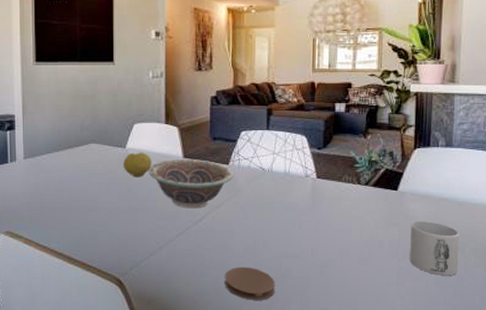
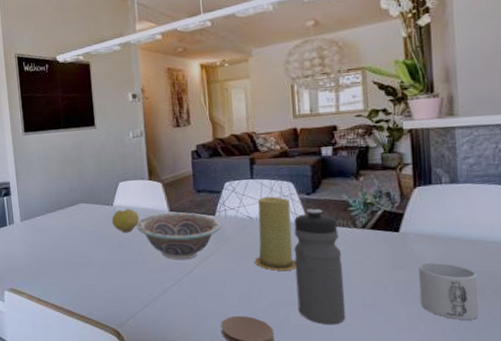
candle: none [262,148,302,223] -> present [254,196,297,271]
water bottle: none [300,163,345,278] -> present [294,208,346,325]

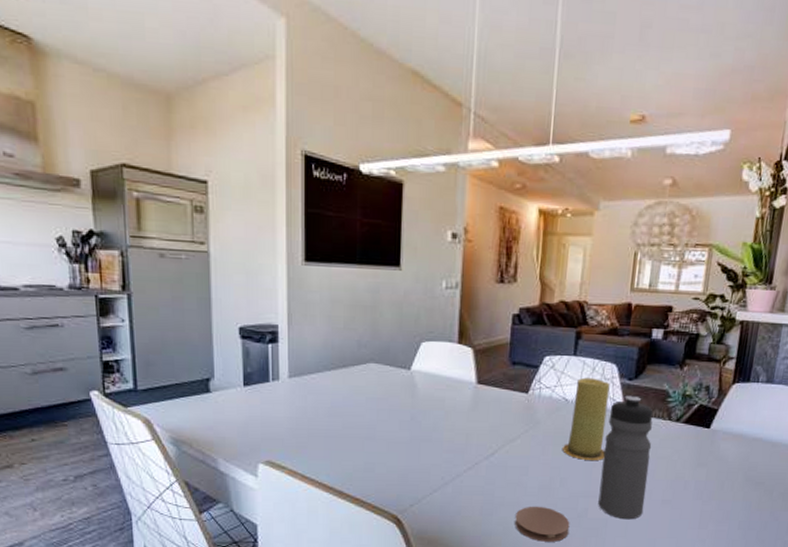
fruit: present [112,209,139,233] -> none [407,375,440,405]
decorative bowl: present [136,212,221,260] -> none [435,385,533,442]
mug: present [418,263,478,320] -> none [714,462,769,520]

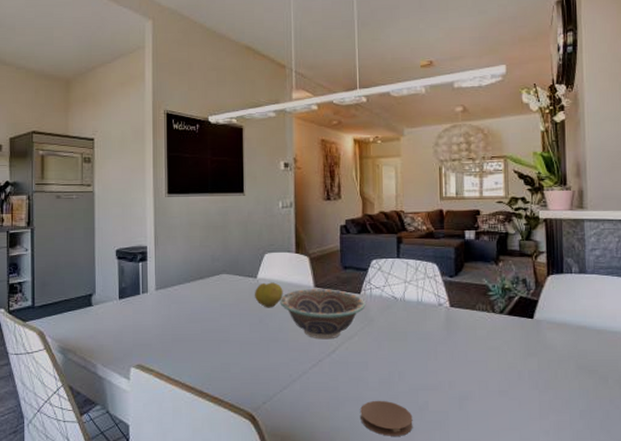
fruit: none [407,375,440,405] -> present [255,282,283,308]
decorative bowl: none [435,385,533,442] -> present [279,289,366,340]
candle: present [561,377,610,460] -> none [396,277,437,354]
water bottle: present [598,395,654,520] -> none [436,291,482,412]

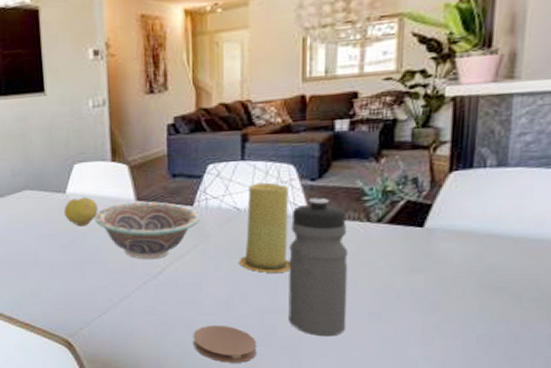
candle: none [396,277,437,354] -> present [238,182,291,273]
water bottle: none [436,291,482,412] -> present [288,197,349,337]

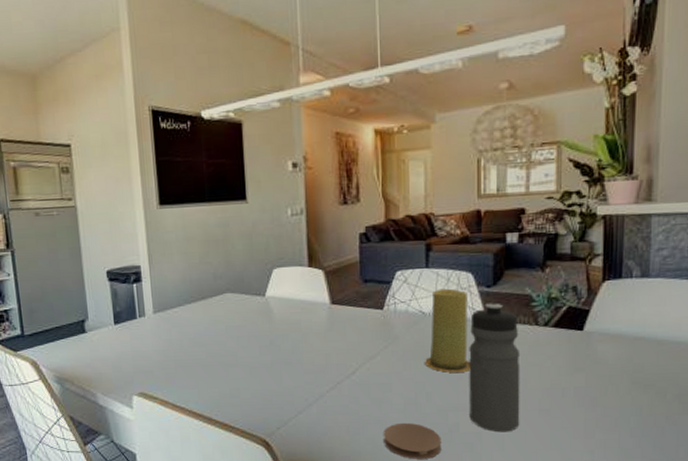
fruit: present [64,197,98,227] -> none [264,300,296,329]
decorative bowl: present [94,201,200,260] -> none [292,305,389,361]

